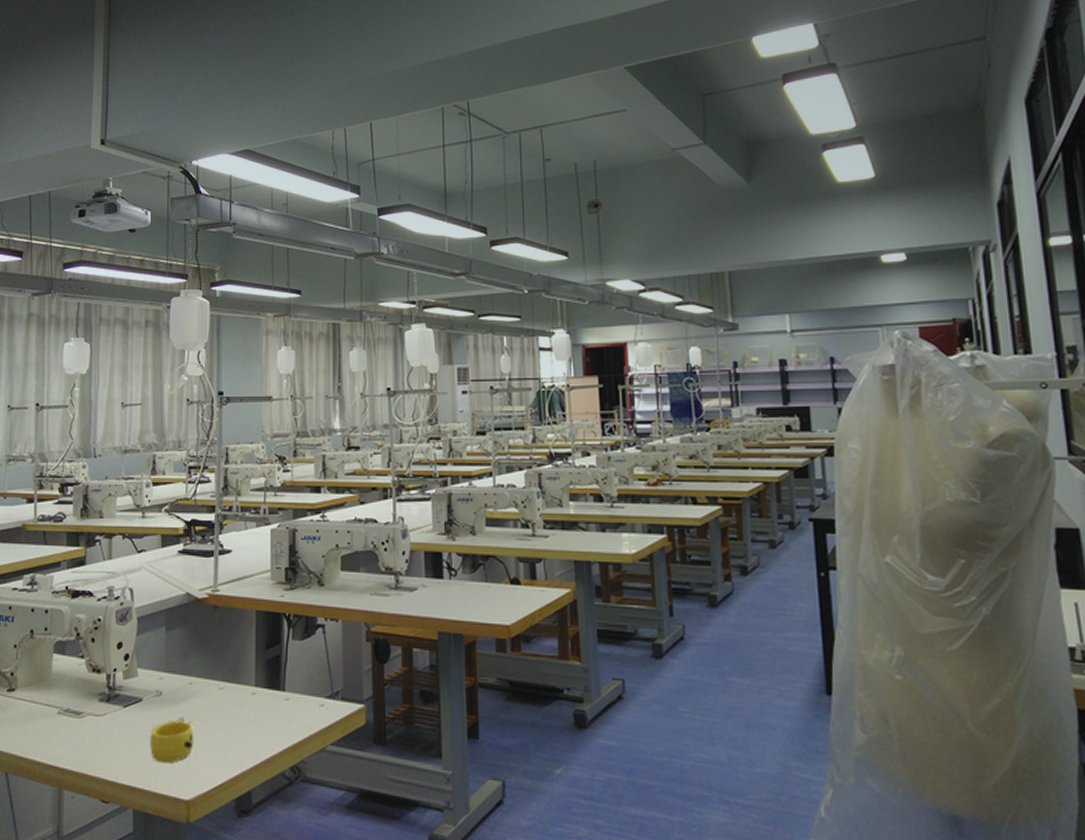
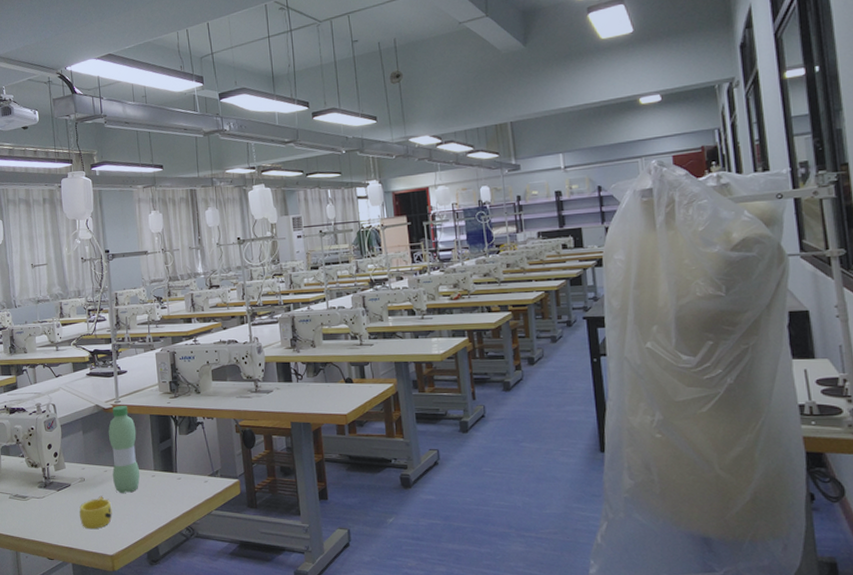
water bottle: none [199,595,236,716] -> present [108,405,141,494]

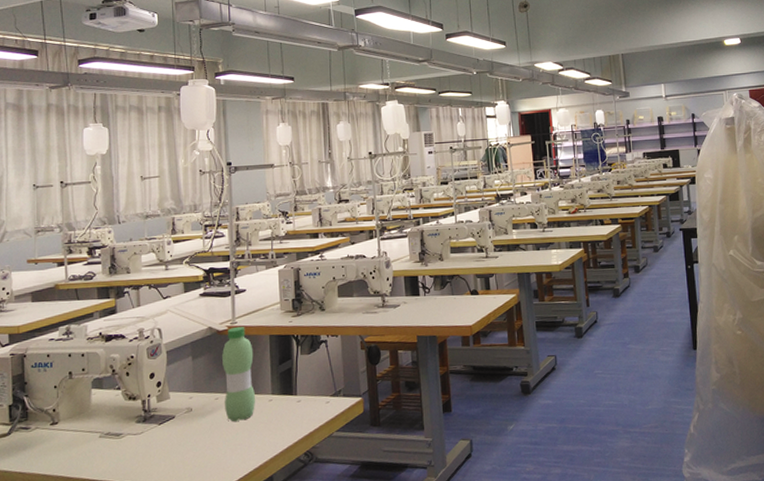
cup: present [79,496,112,530] -> none [184,427,222,465]

